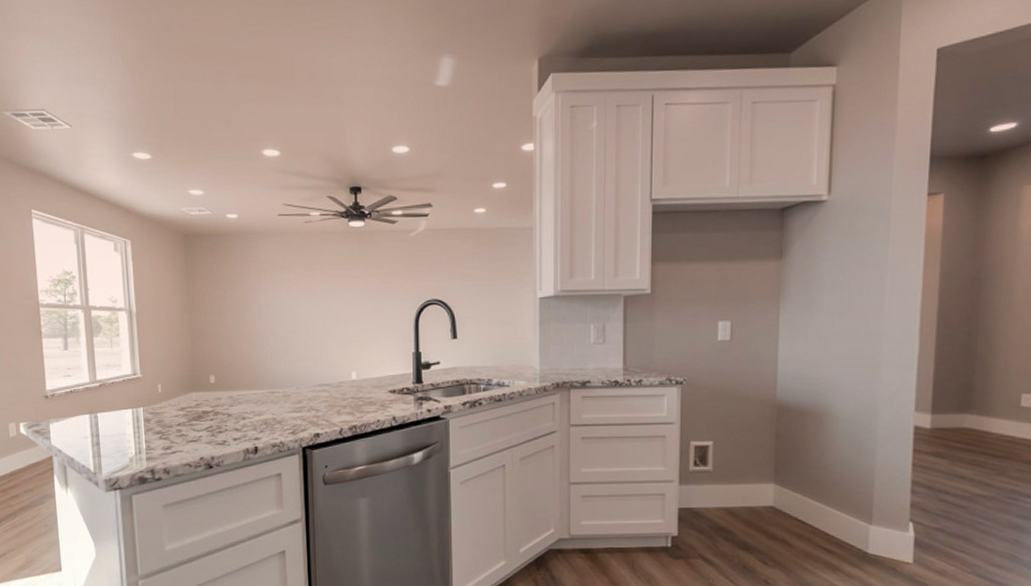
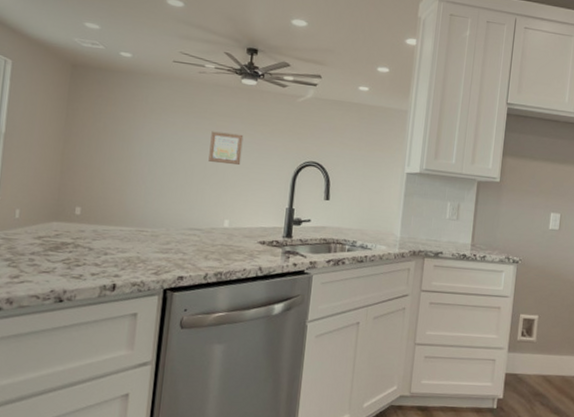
wall art: none [326,281,360,315] -> present [208,131,244,166]

